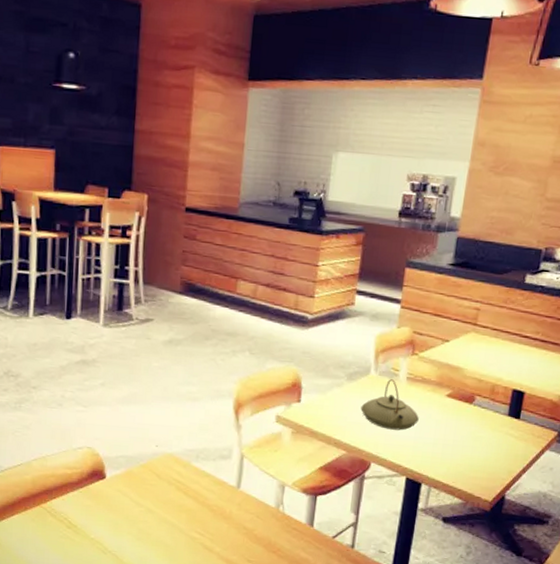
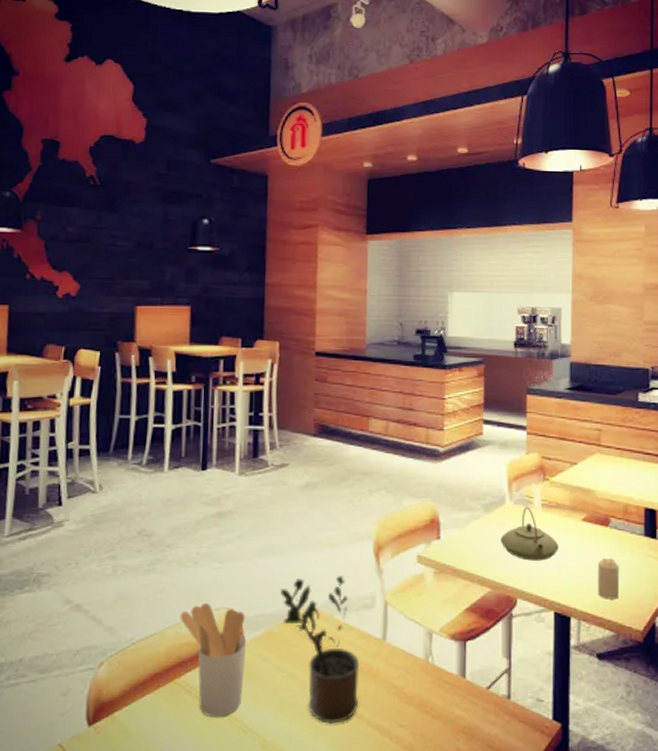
utensil holder: none [45,441,108,539] -> present [180,602,247,718]
potted plant: none [141,427,214,554] -> present [281,576,360,724]
candle: none [452,433,478,471] -> present [597,558,620,599]

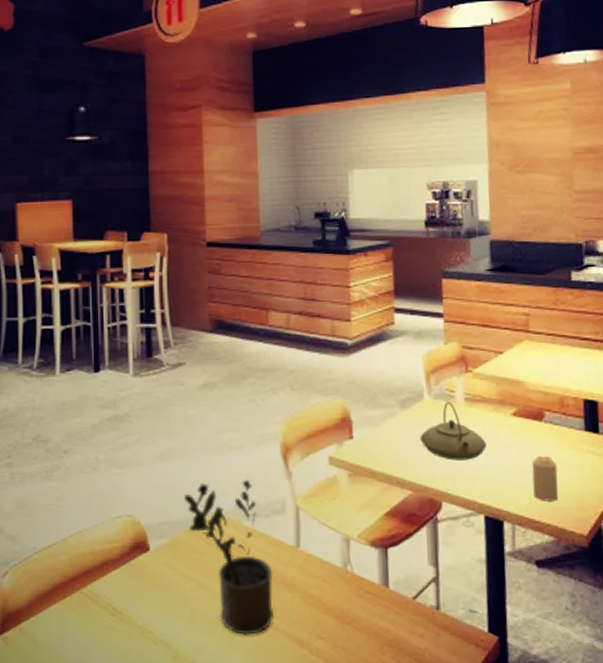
utensil holder: present [180,602,247,718] -> none [81,509,153,628]

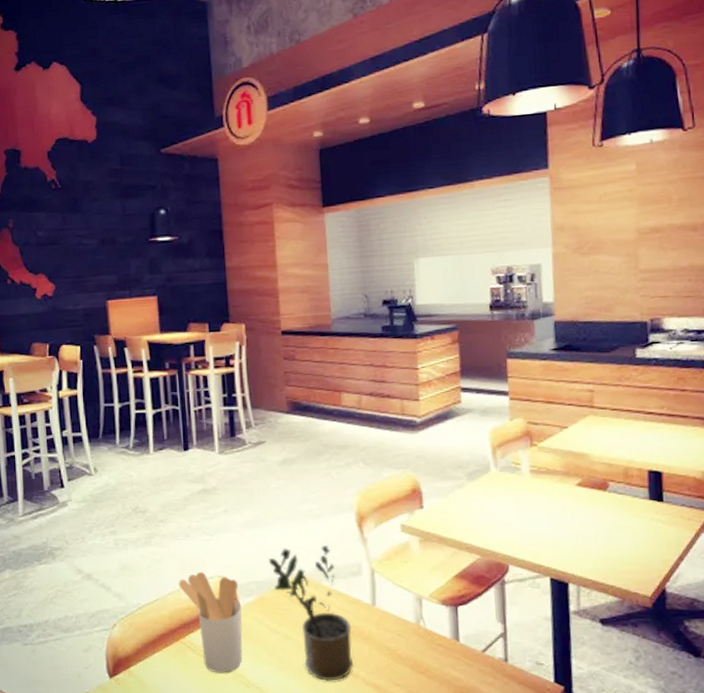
utensil holder: none [81,509,153,628] -> present [178,571,243,673]
teapot: present [420,402,486,460] -> none [487,474,552,528]
candle: present [532,456,559,501] -> none [596,523,623,565]

